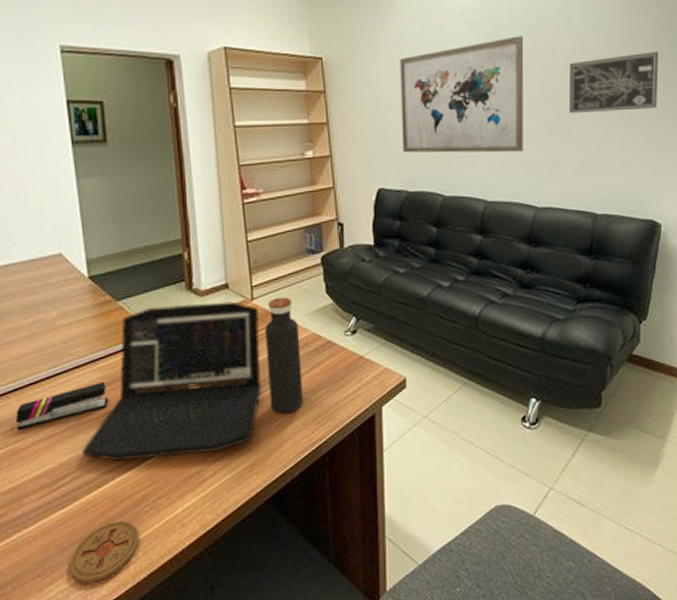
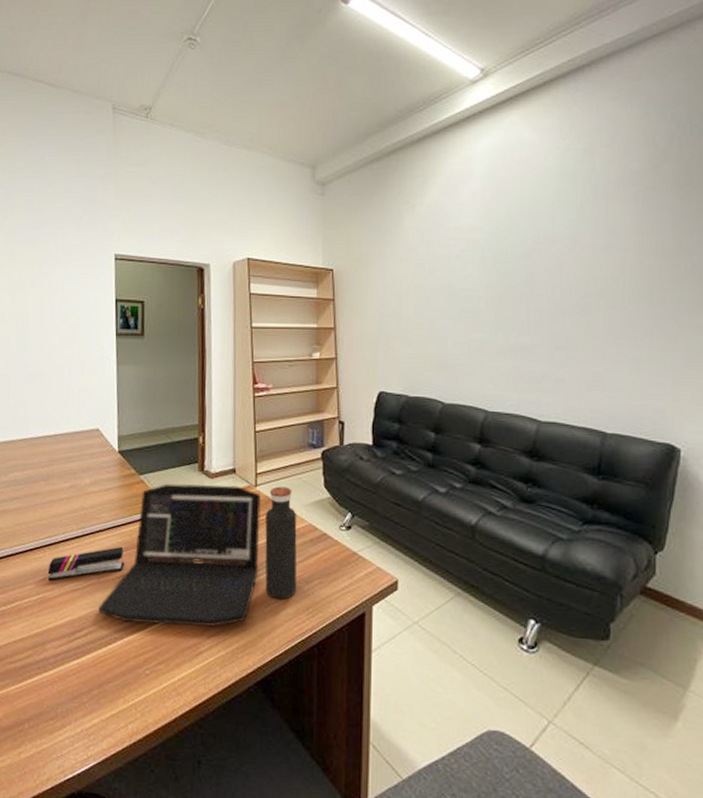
coaster: present [69,521,139,583] -> none [77,679,139,735]
wall art: present [400,36,523,153] -> none [404,253,528,365]
wall art: present [568,51,659,114] -> none [576,271,677,330]

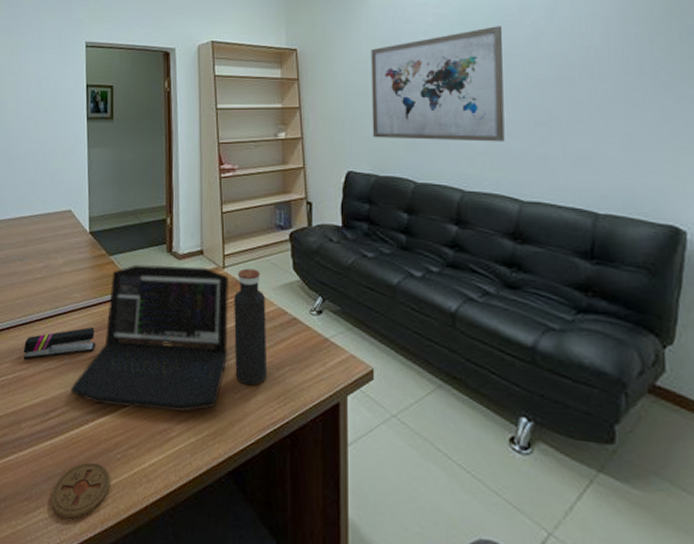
coaster: none [77,679,139,735] -> present [50,462,110,519]
wall art: none [404,253,528,365] -> present [371,26,505,142]

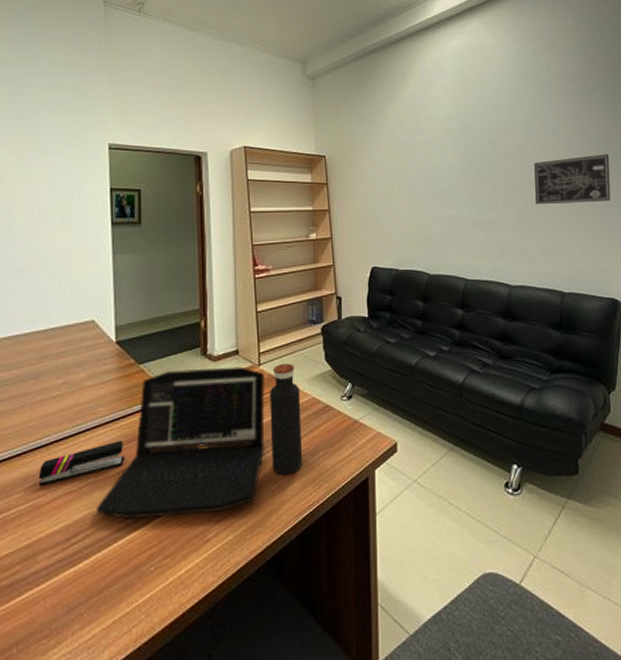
coaster: present [50,462,110,519] -> none [74,581,143,647]
wall art: present [371,26,505,142] -> none [390,140,497,237]
wall art: none [557,39,671,104] -> present [534,154,611,205]

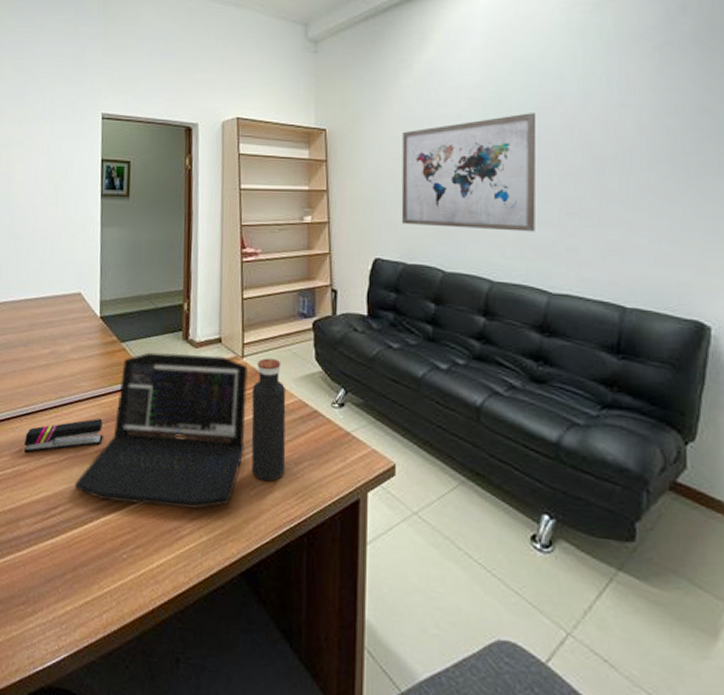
wall art: none [390,140,497,237] -> present [401,113,535,232]
wall art: present [534,154,611,205] -> none [589,132,701,195]

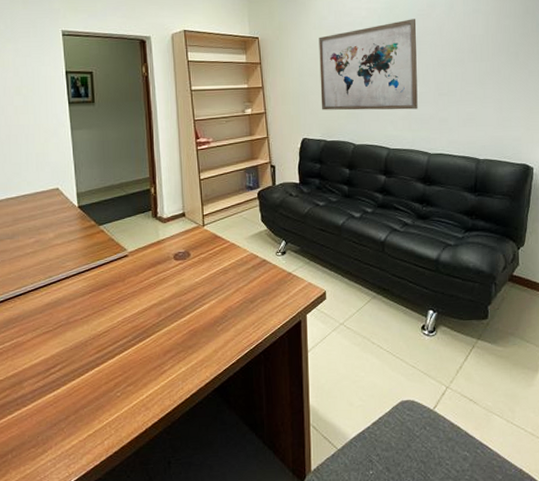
stapler: present [23,418,103,453] -> none [19,289,91,326]
laptop: present [75,352,249,509] -> none [70,227,211,354]
water bottle: present [251,358,286,482] -> none [213,224,244,319]

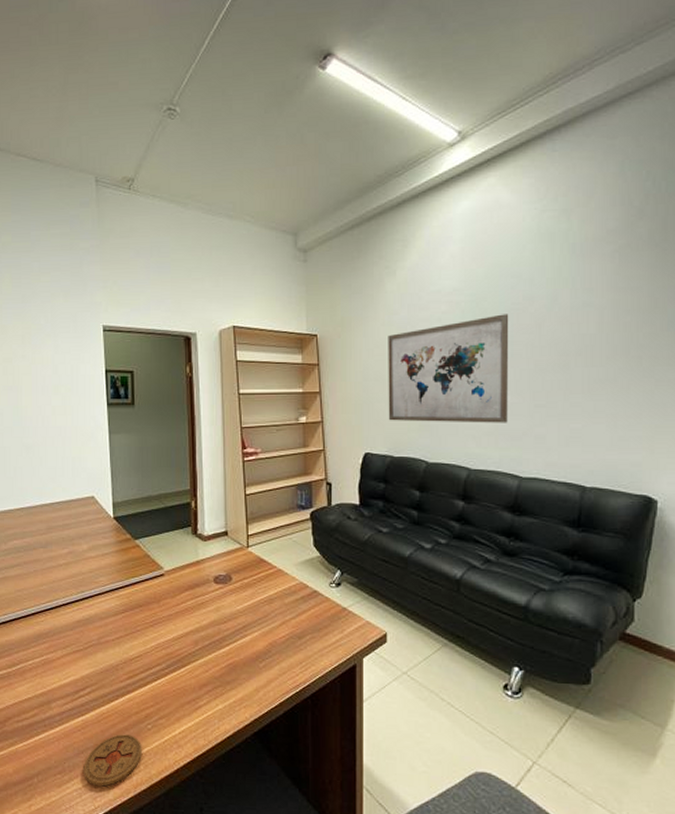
coaster: none [57,403,112,455] -> present [83,734,142,787]

